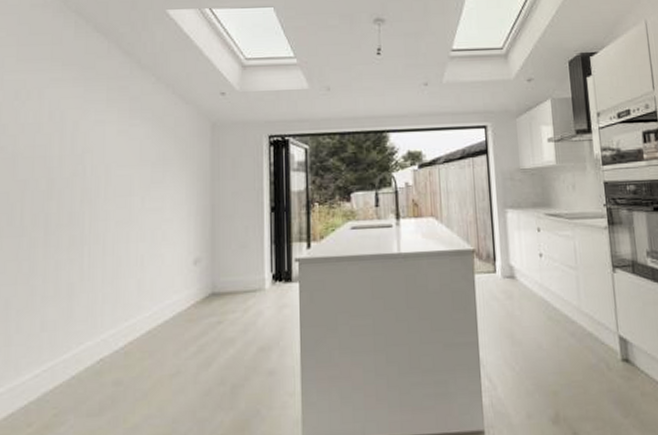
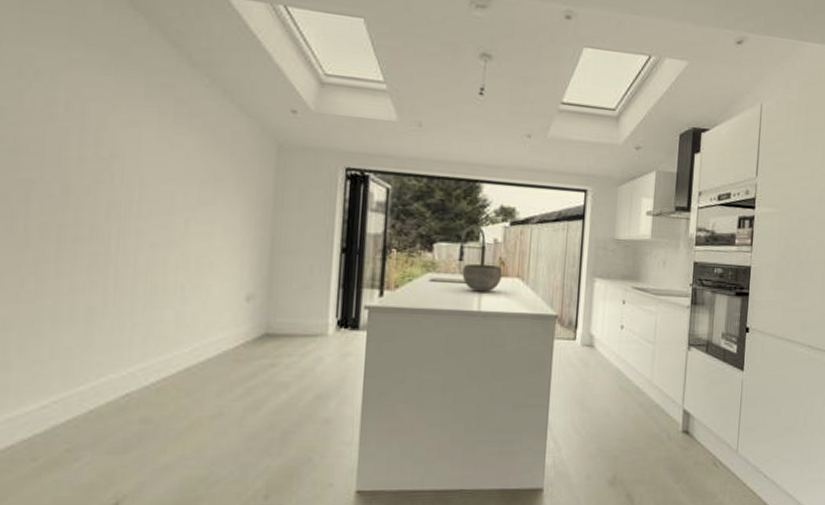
bowl: none [379,207,417,235] -> present [462,263,503,292]

